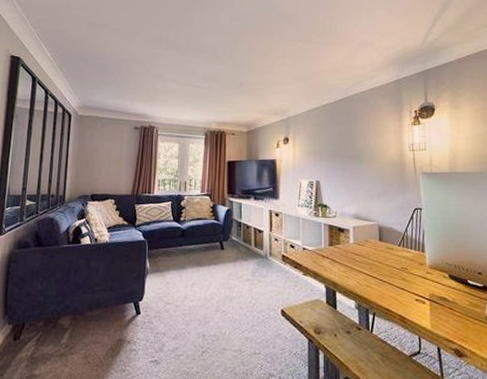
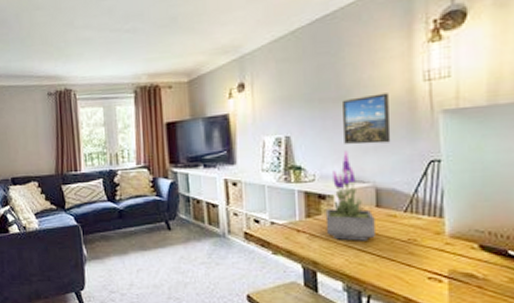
potted plant: none [343,195,379,268] -> present [325,150,375,241]
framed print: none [356,156,389,193] -> present [341,93,391,145]

